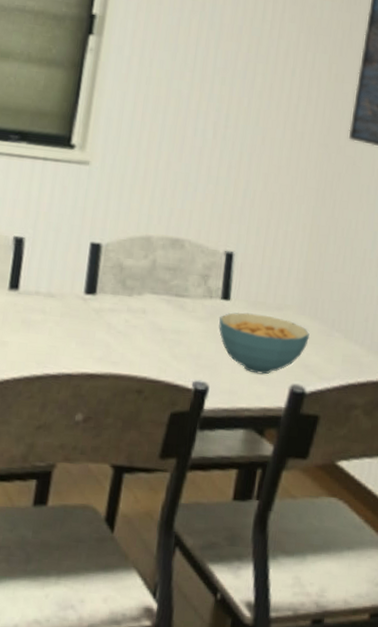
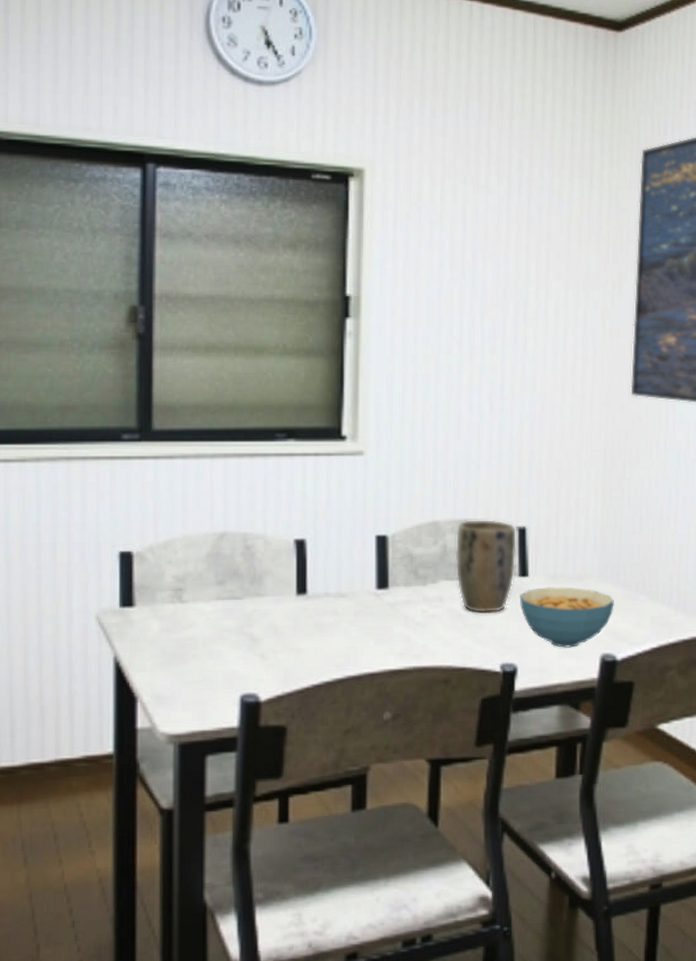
plant pot: none [161,238,224,332] -> present [455,519,516,614]

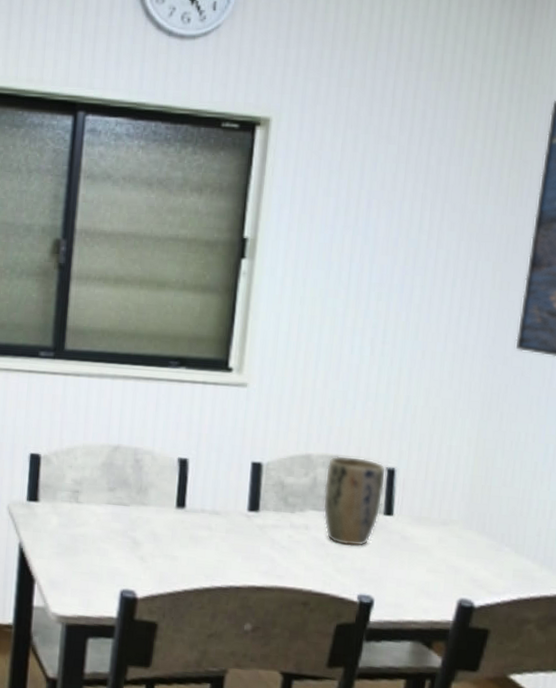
cereal bowl: present [519,587,614,648] -> none [382,528,477,589]

